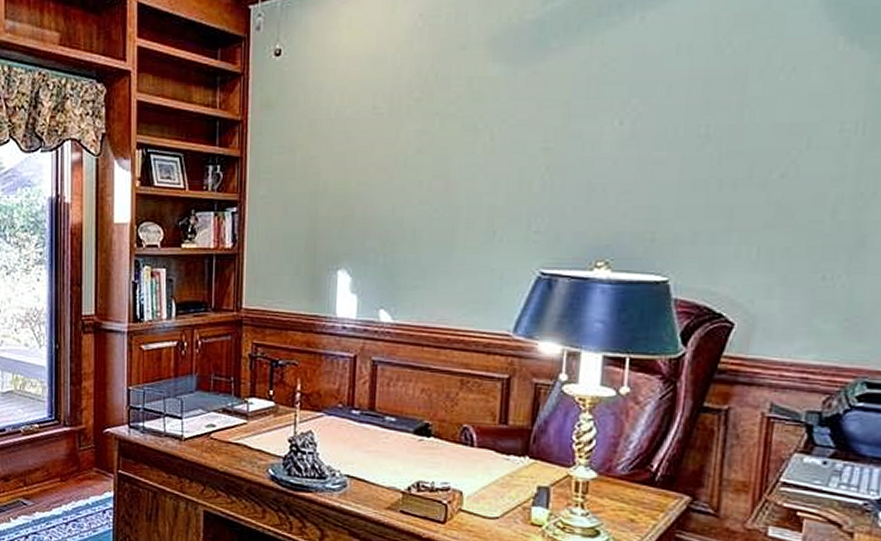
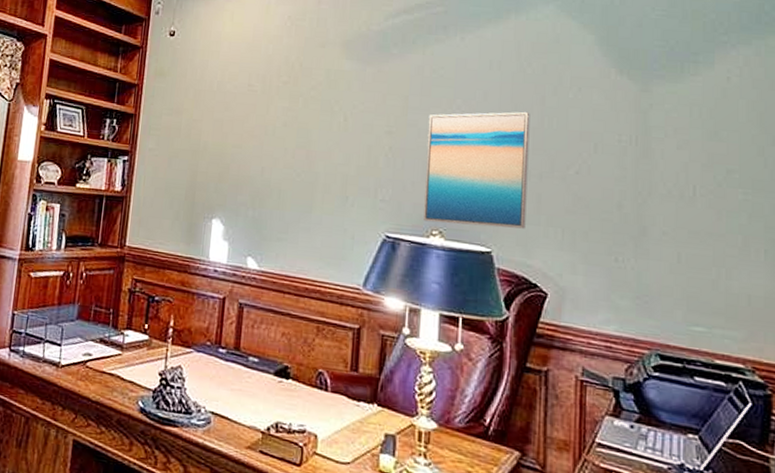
wall art: none [586,105,727,252] -> present [424,111,530,229]

